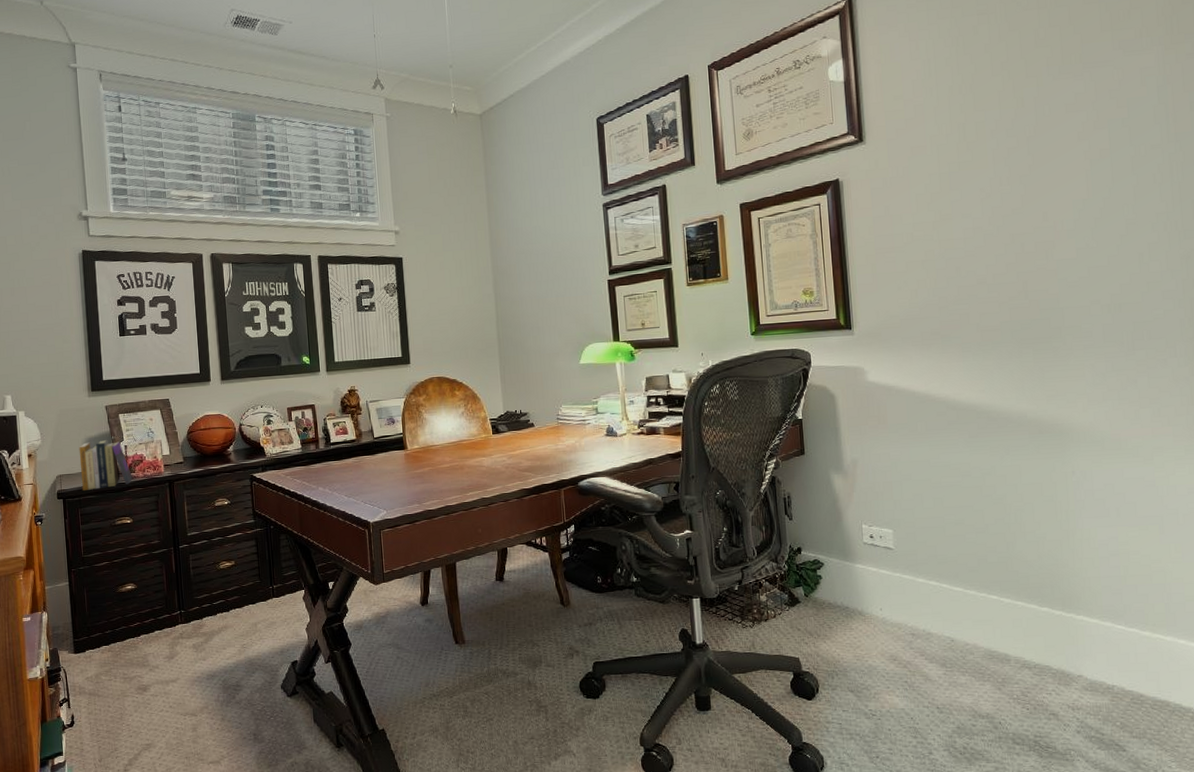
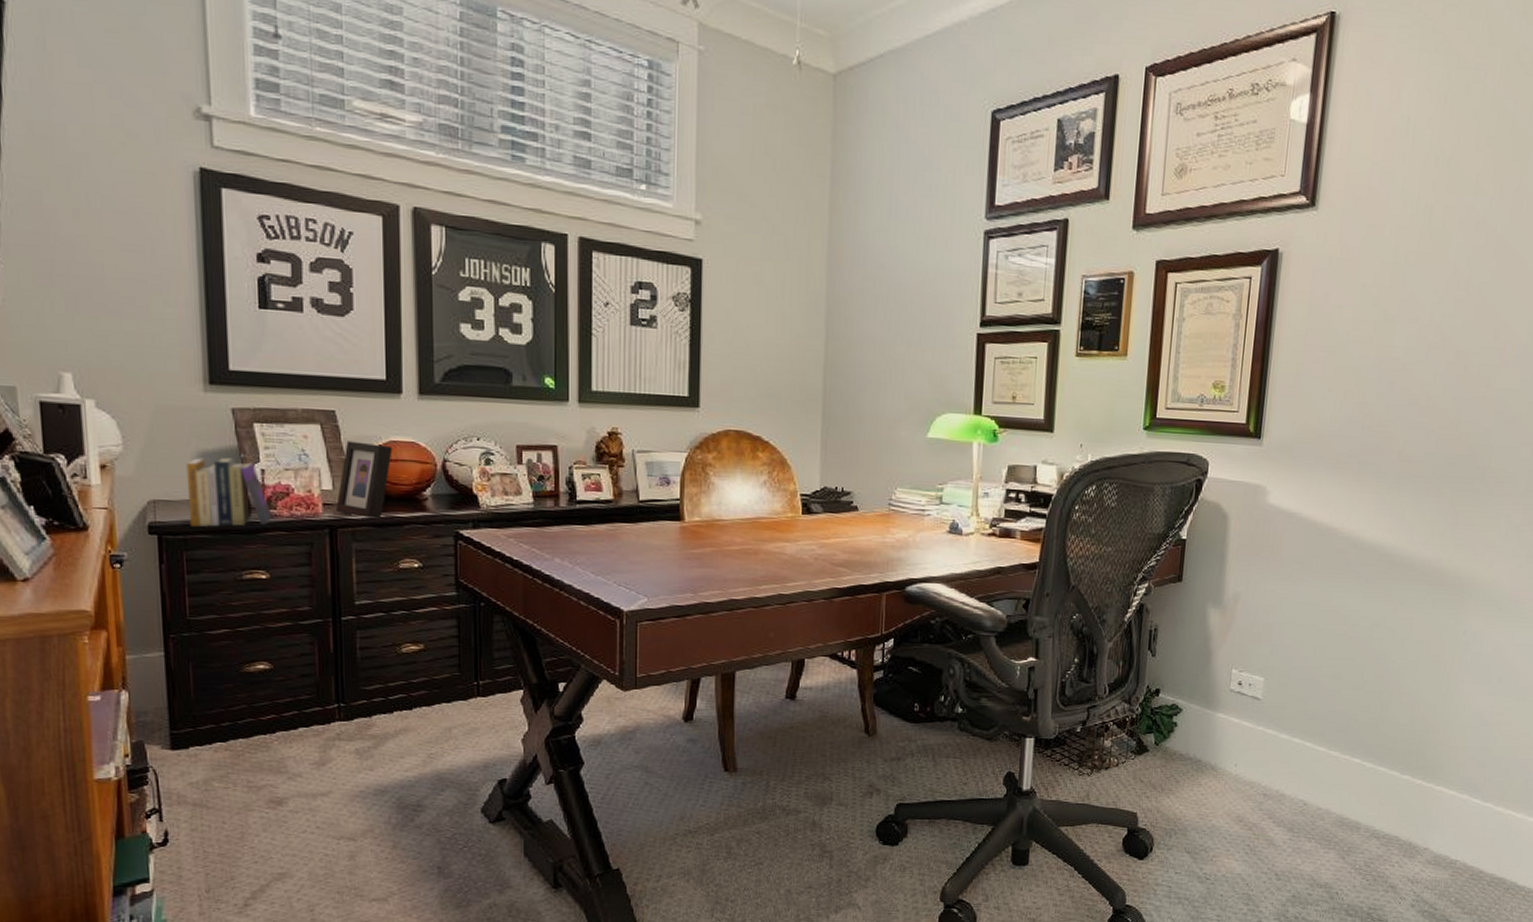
picture frame: none [172,418,207,472] -> present [336,441,393,518]

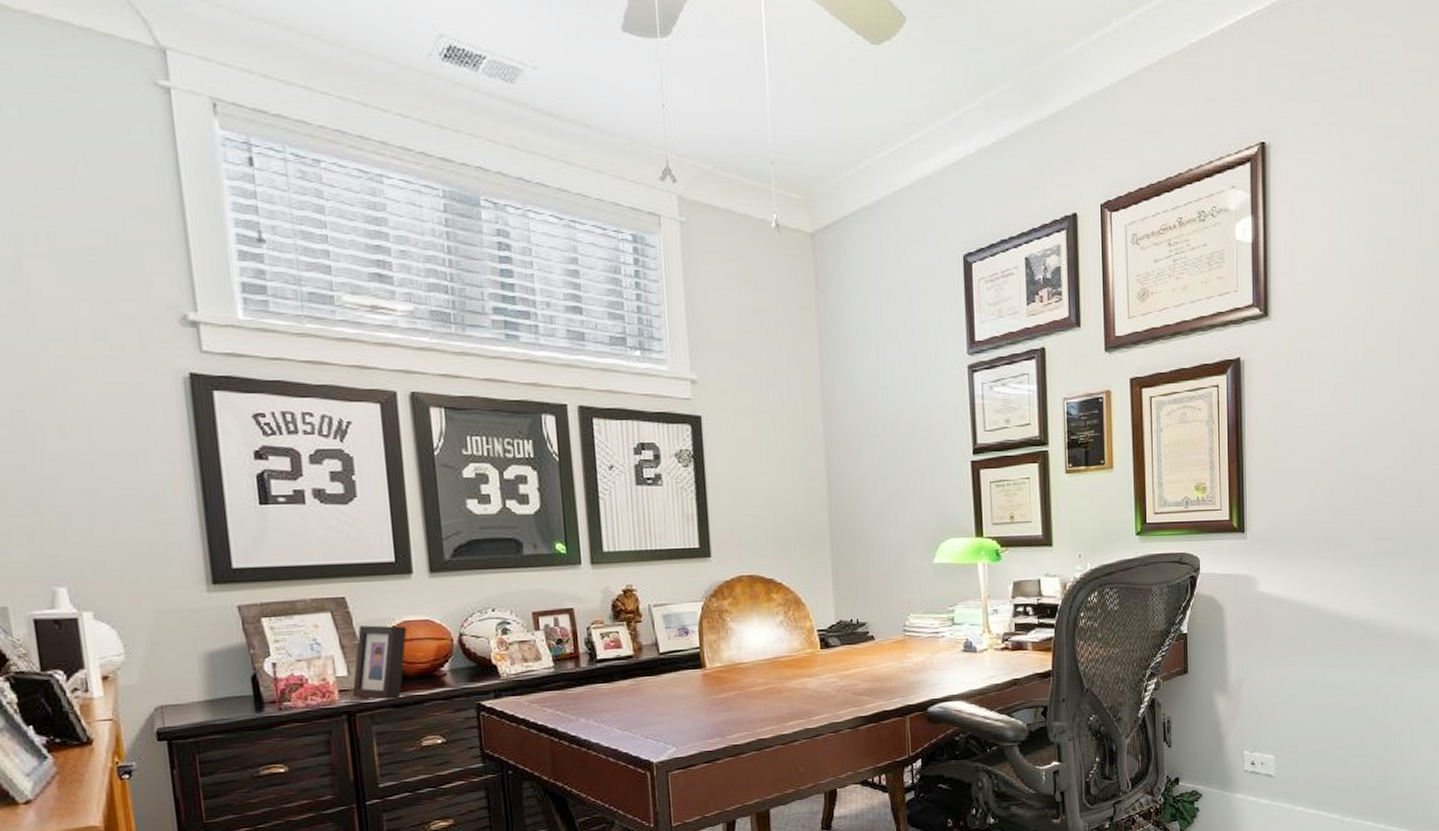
books: present [186,456,272,528] -> none [192,653,287,729]

